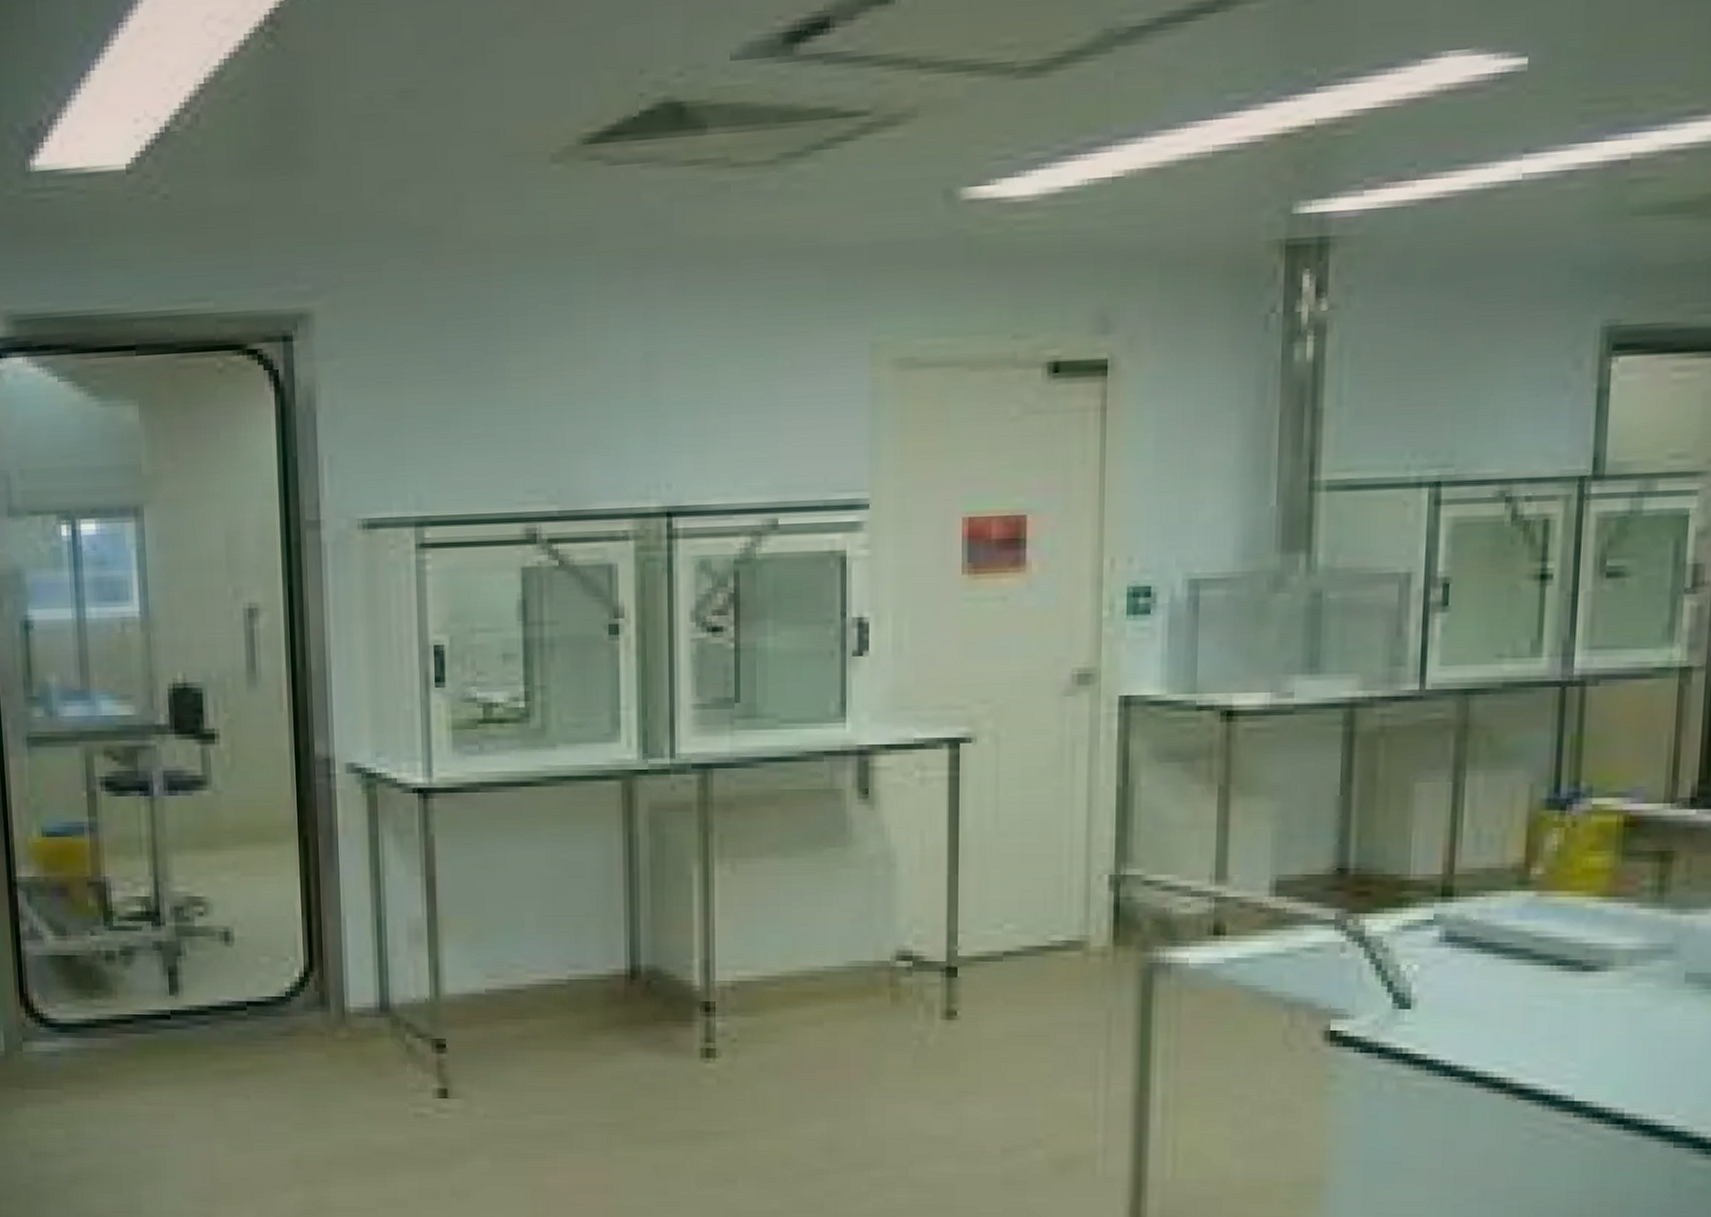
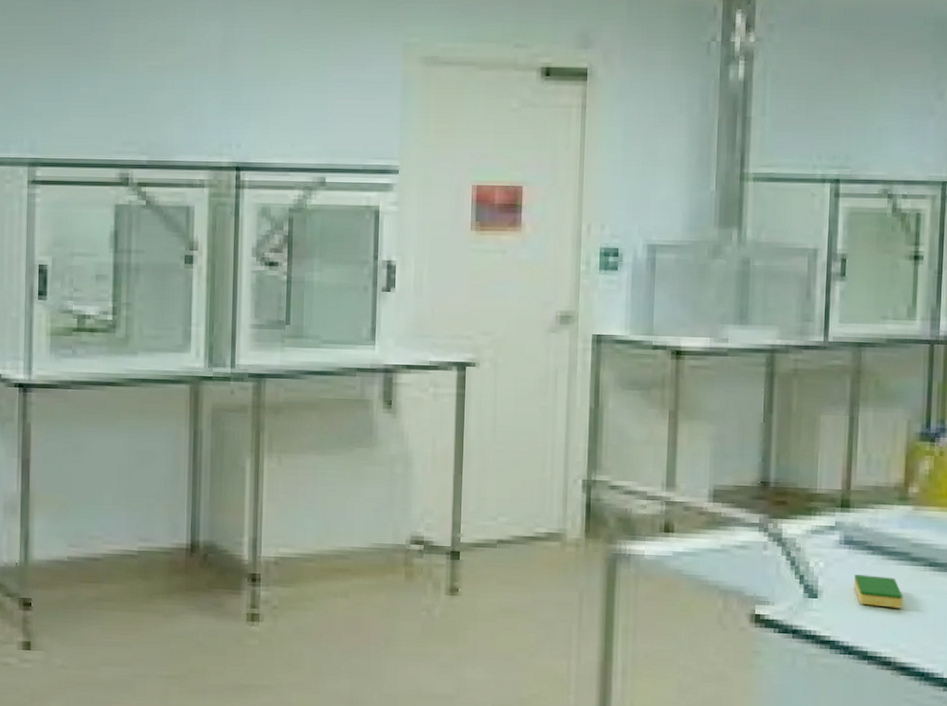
dish sponge: none [1458,978,1523,1018] -> present [854,575,903,608]

